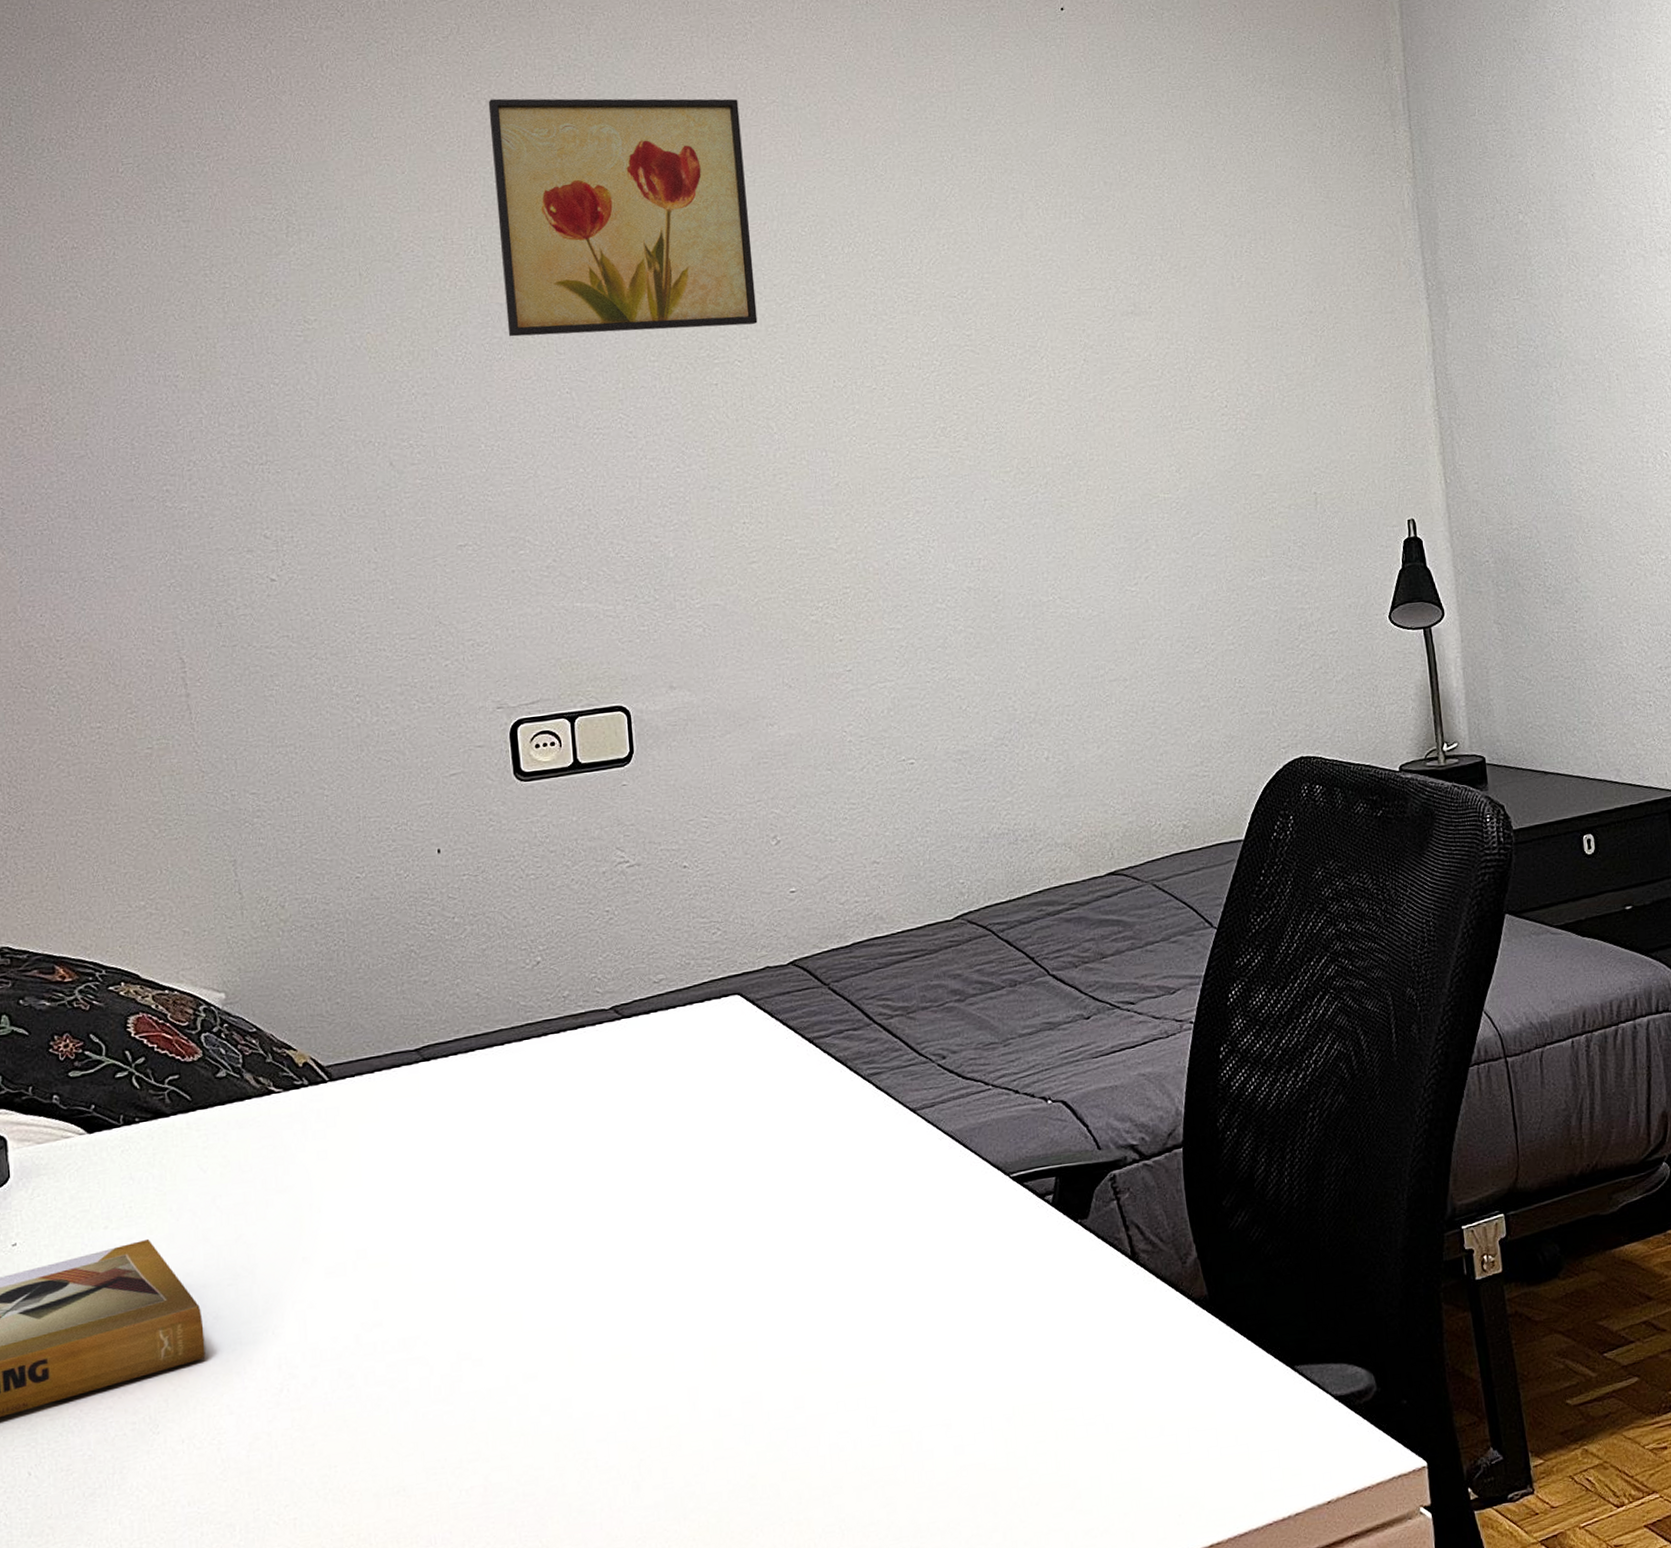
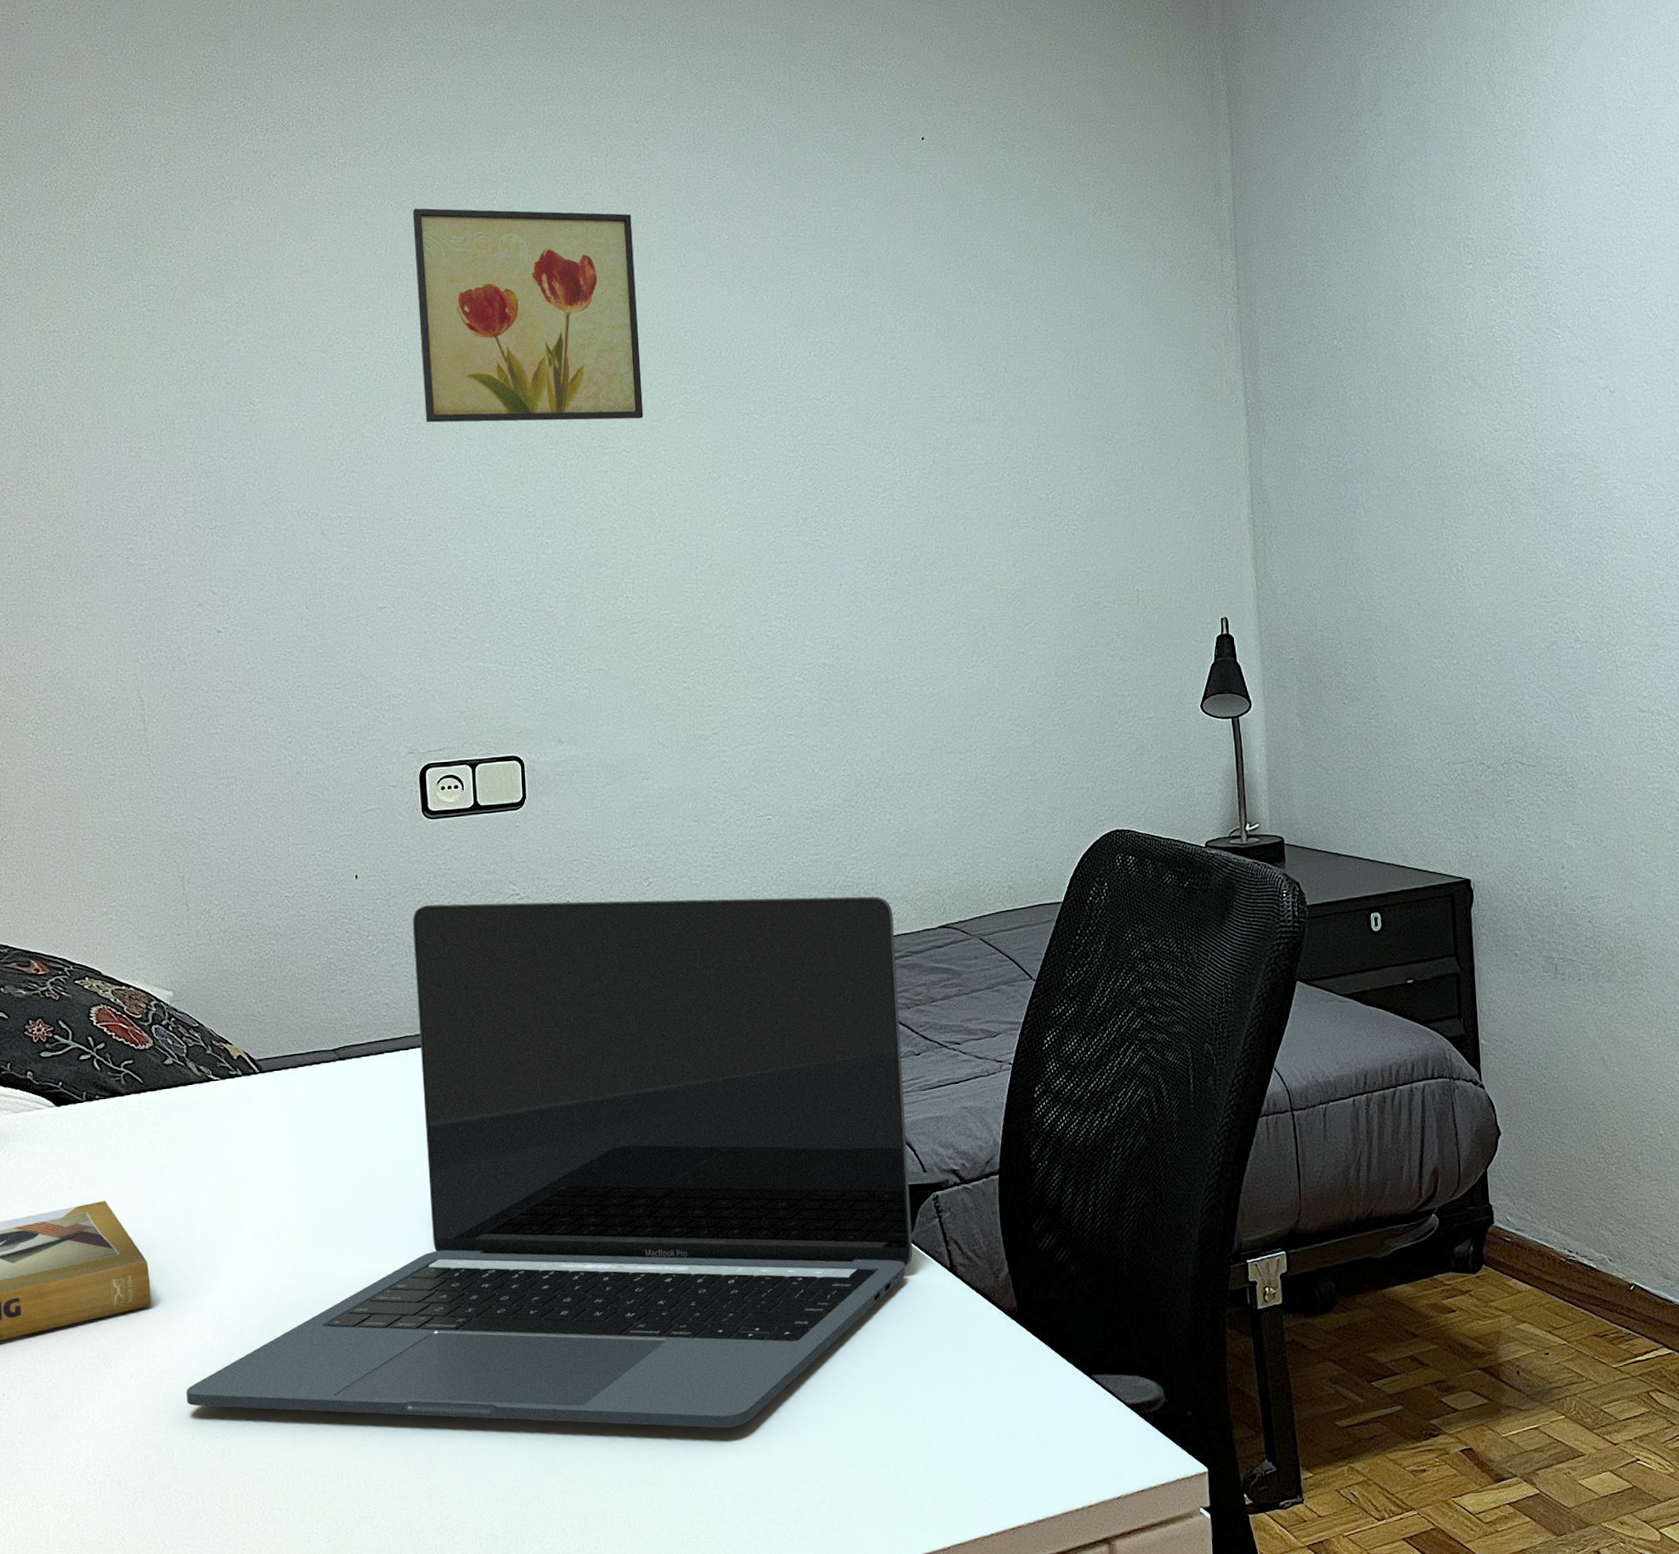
laptop: none [248,843,1089,1472] -> present [185,896,913,1428]

